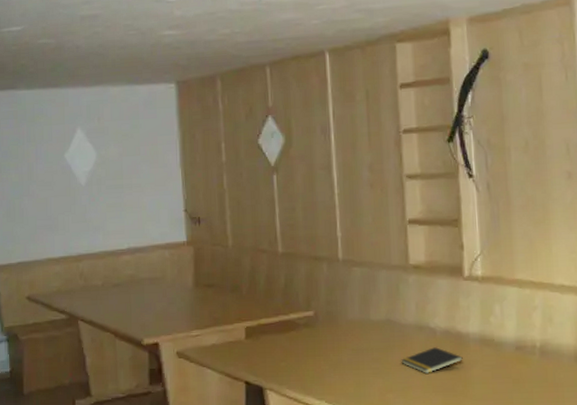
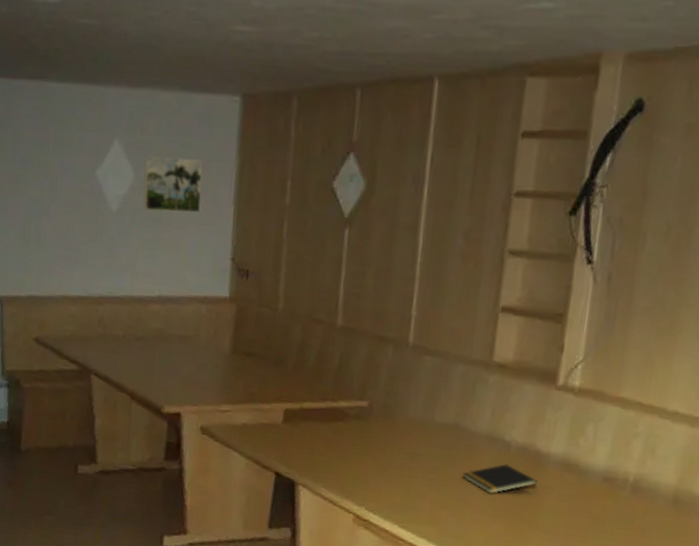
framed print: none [103,136,154,180] -> present [143,155,203,213]

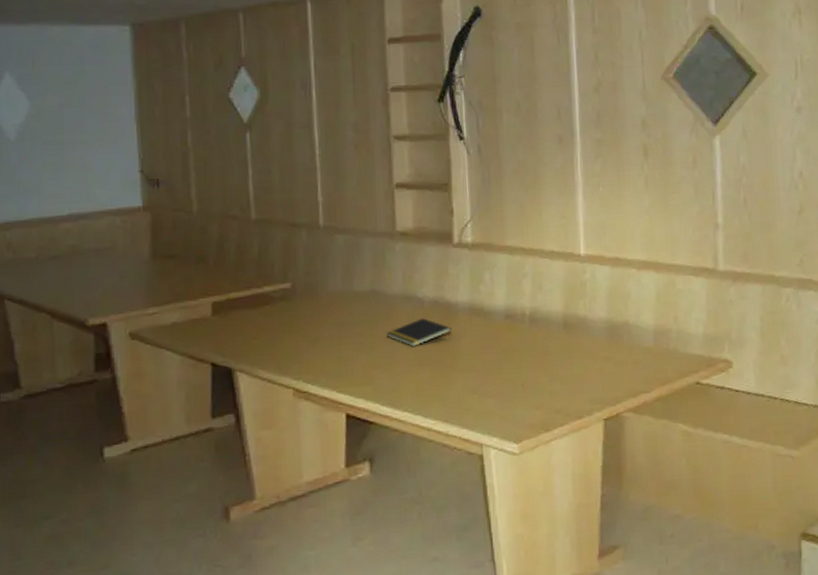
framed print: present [143,155,203,213] -> none [39,84,103,135]

